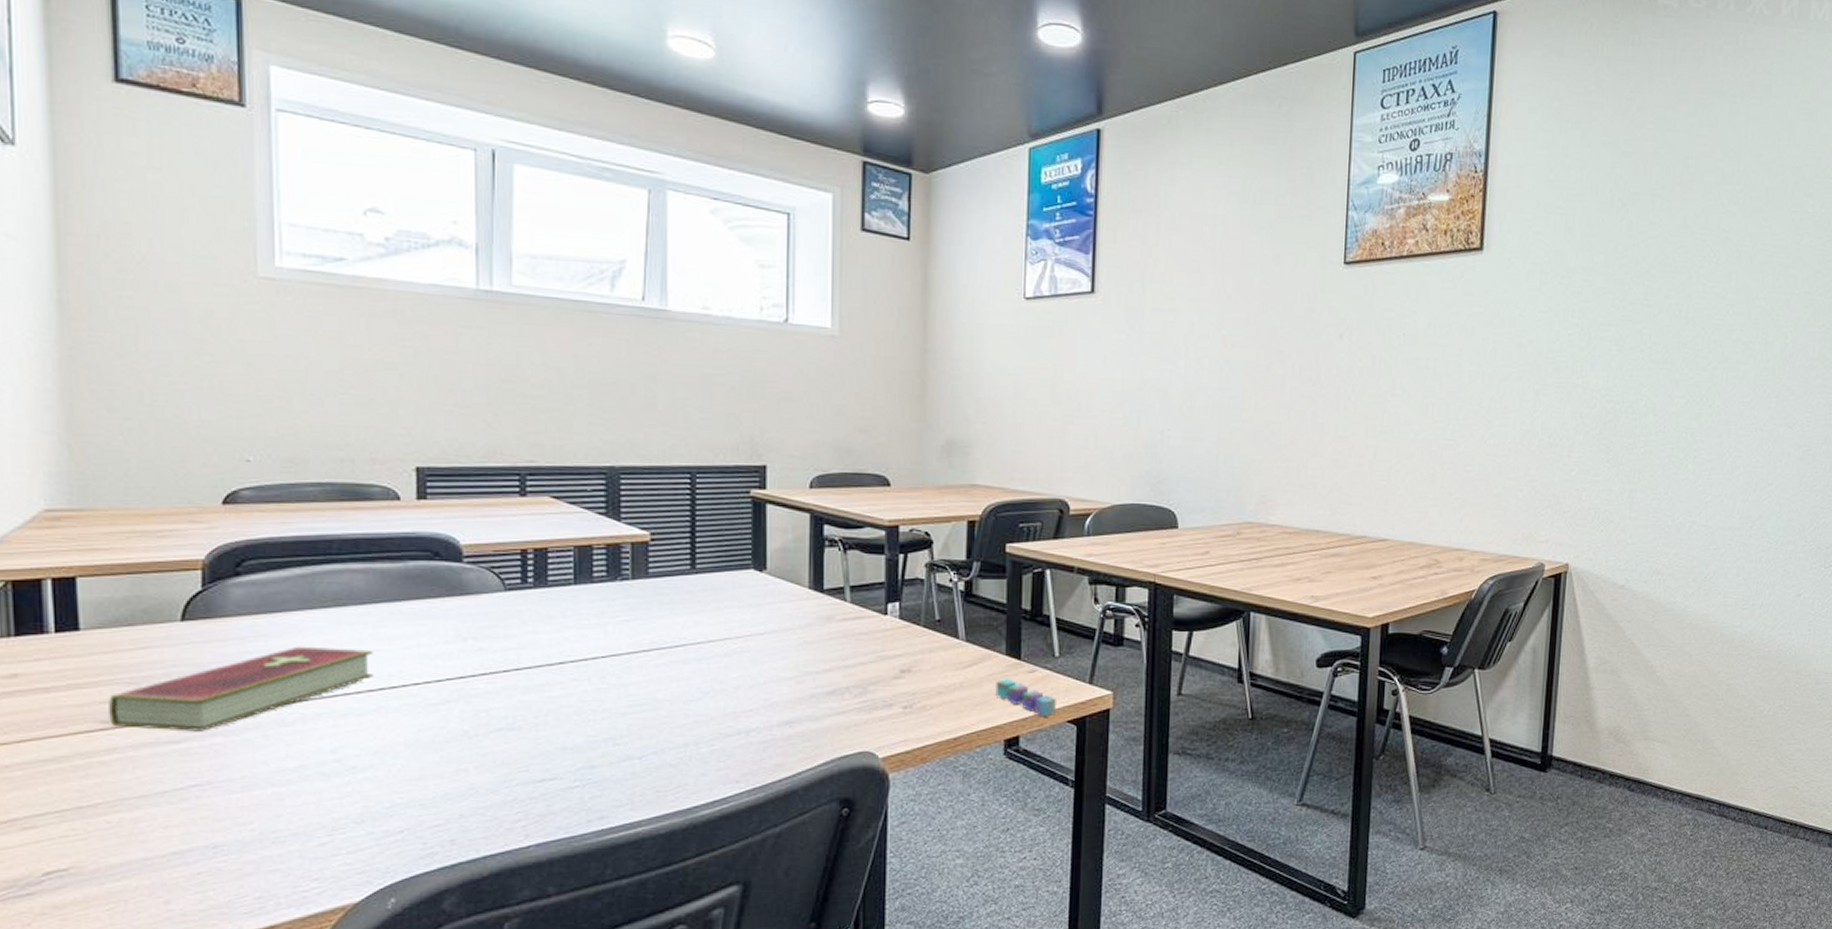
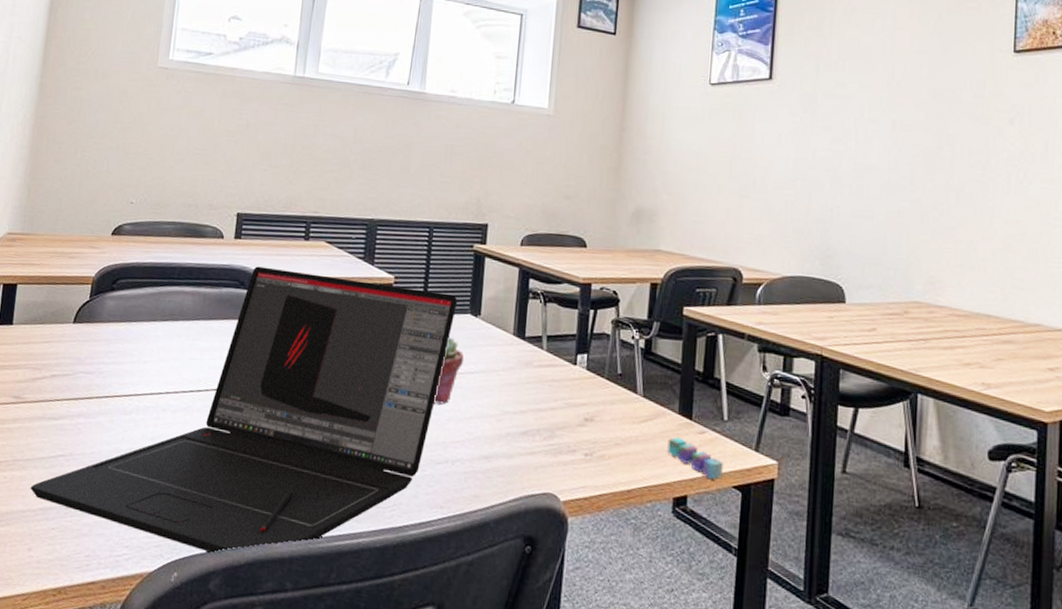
hardcover book: present [109,646,373,732] -> none [18,350,190,412]
laptop: none [152,532,736,871] -> present [30,266,458,555]
potted succulent: none [715,596,749,672] -> present [433,336,464,405]

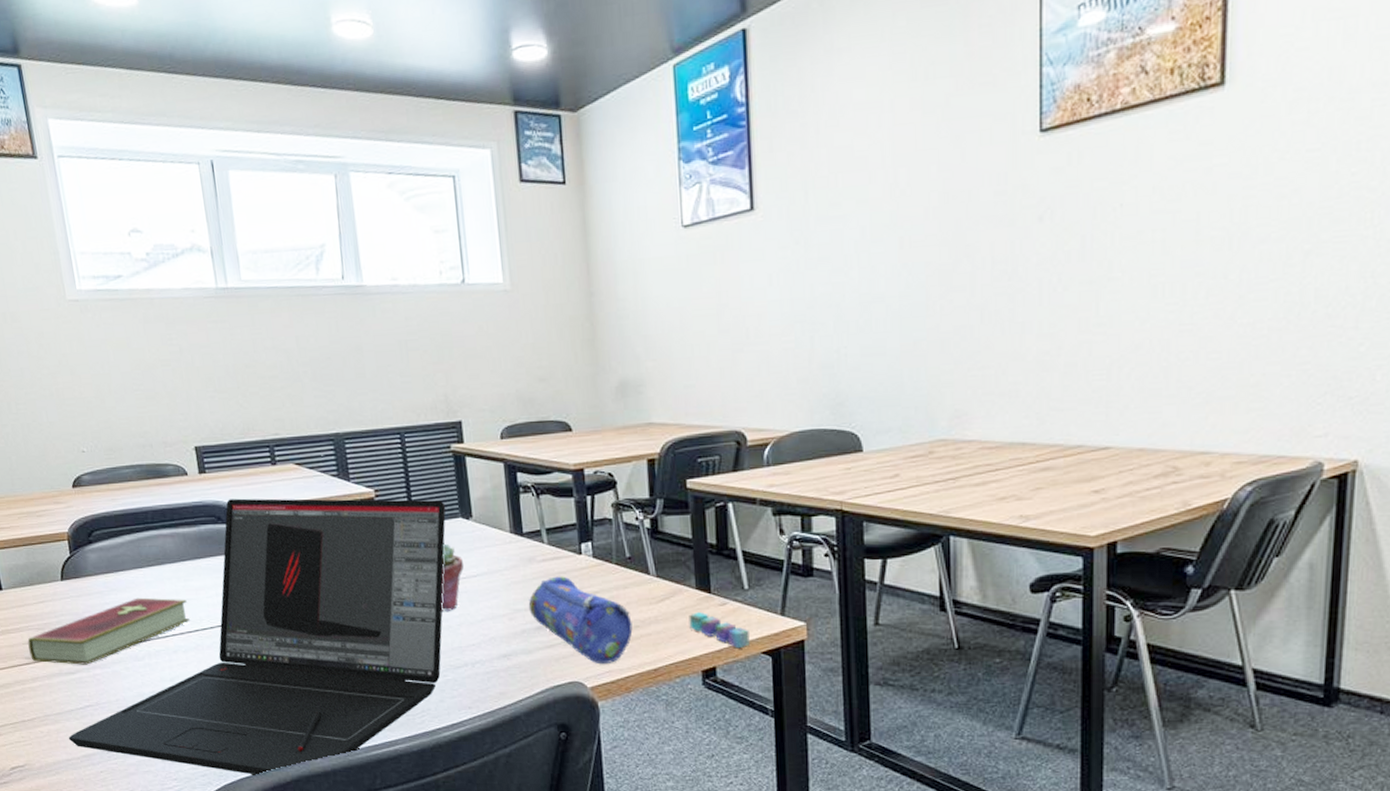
hardcover book: none [18,350,190,412] -> present [27,597,190,665]
pencil case: none [517,383,614,479] -> present [528,576,633,665]

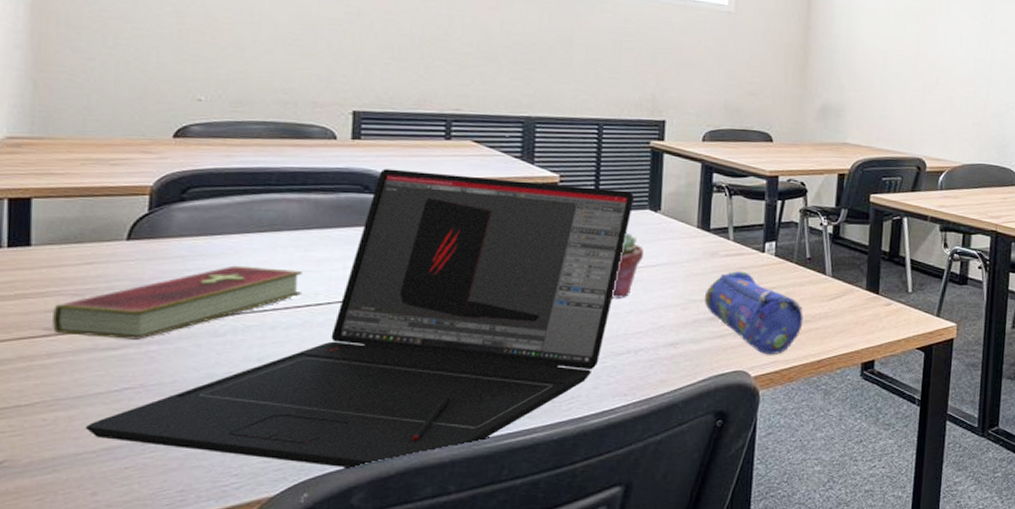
sticky notes: present [689,611,750,649] -> none [855,310,908,344]

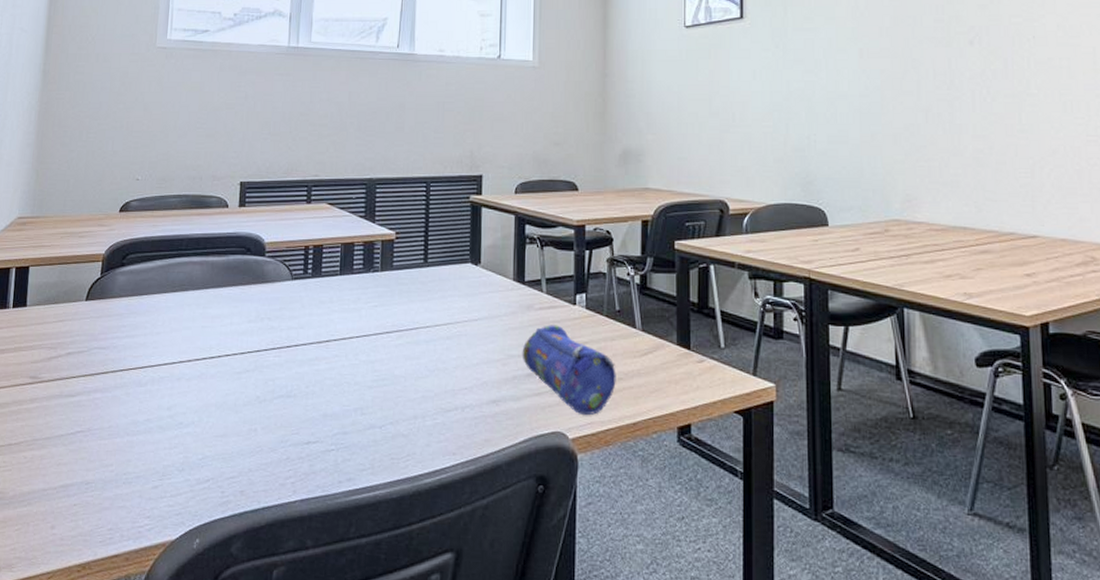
hardcover book: present [52,265,302,340] -> none [35,322,201,388]
laptop: present [85,169,635,470] -> none [50,232,458,518]
potted succulent: present [611,232,643,298] -> none [440,286,467,353]

